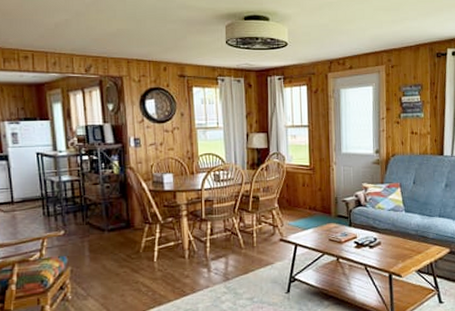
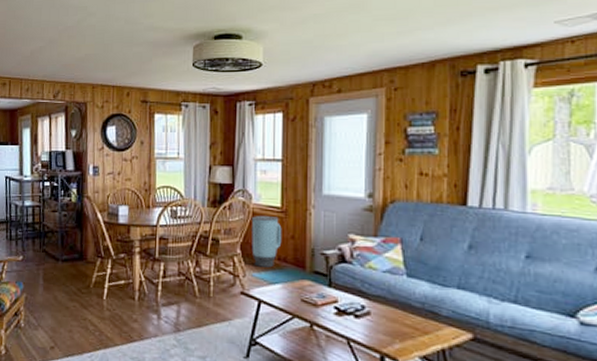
trash can: none [285,173,312,217] -> present [251,215,282,268]

